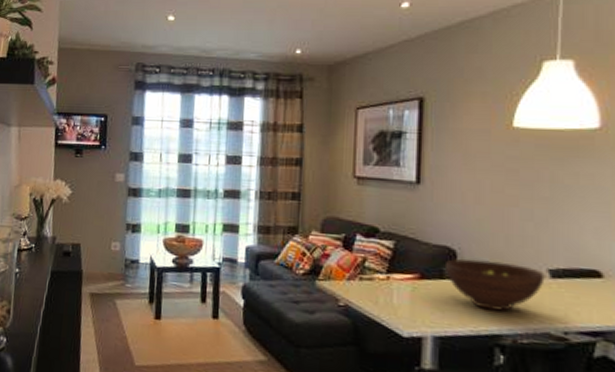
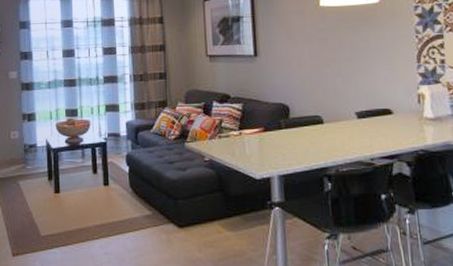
fruit bowl: present [444,259,545,312] -> none [281,110,354,150]

